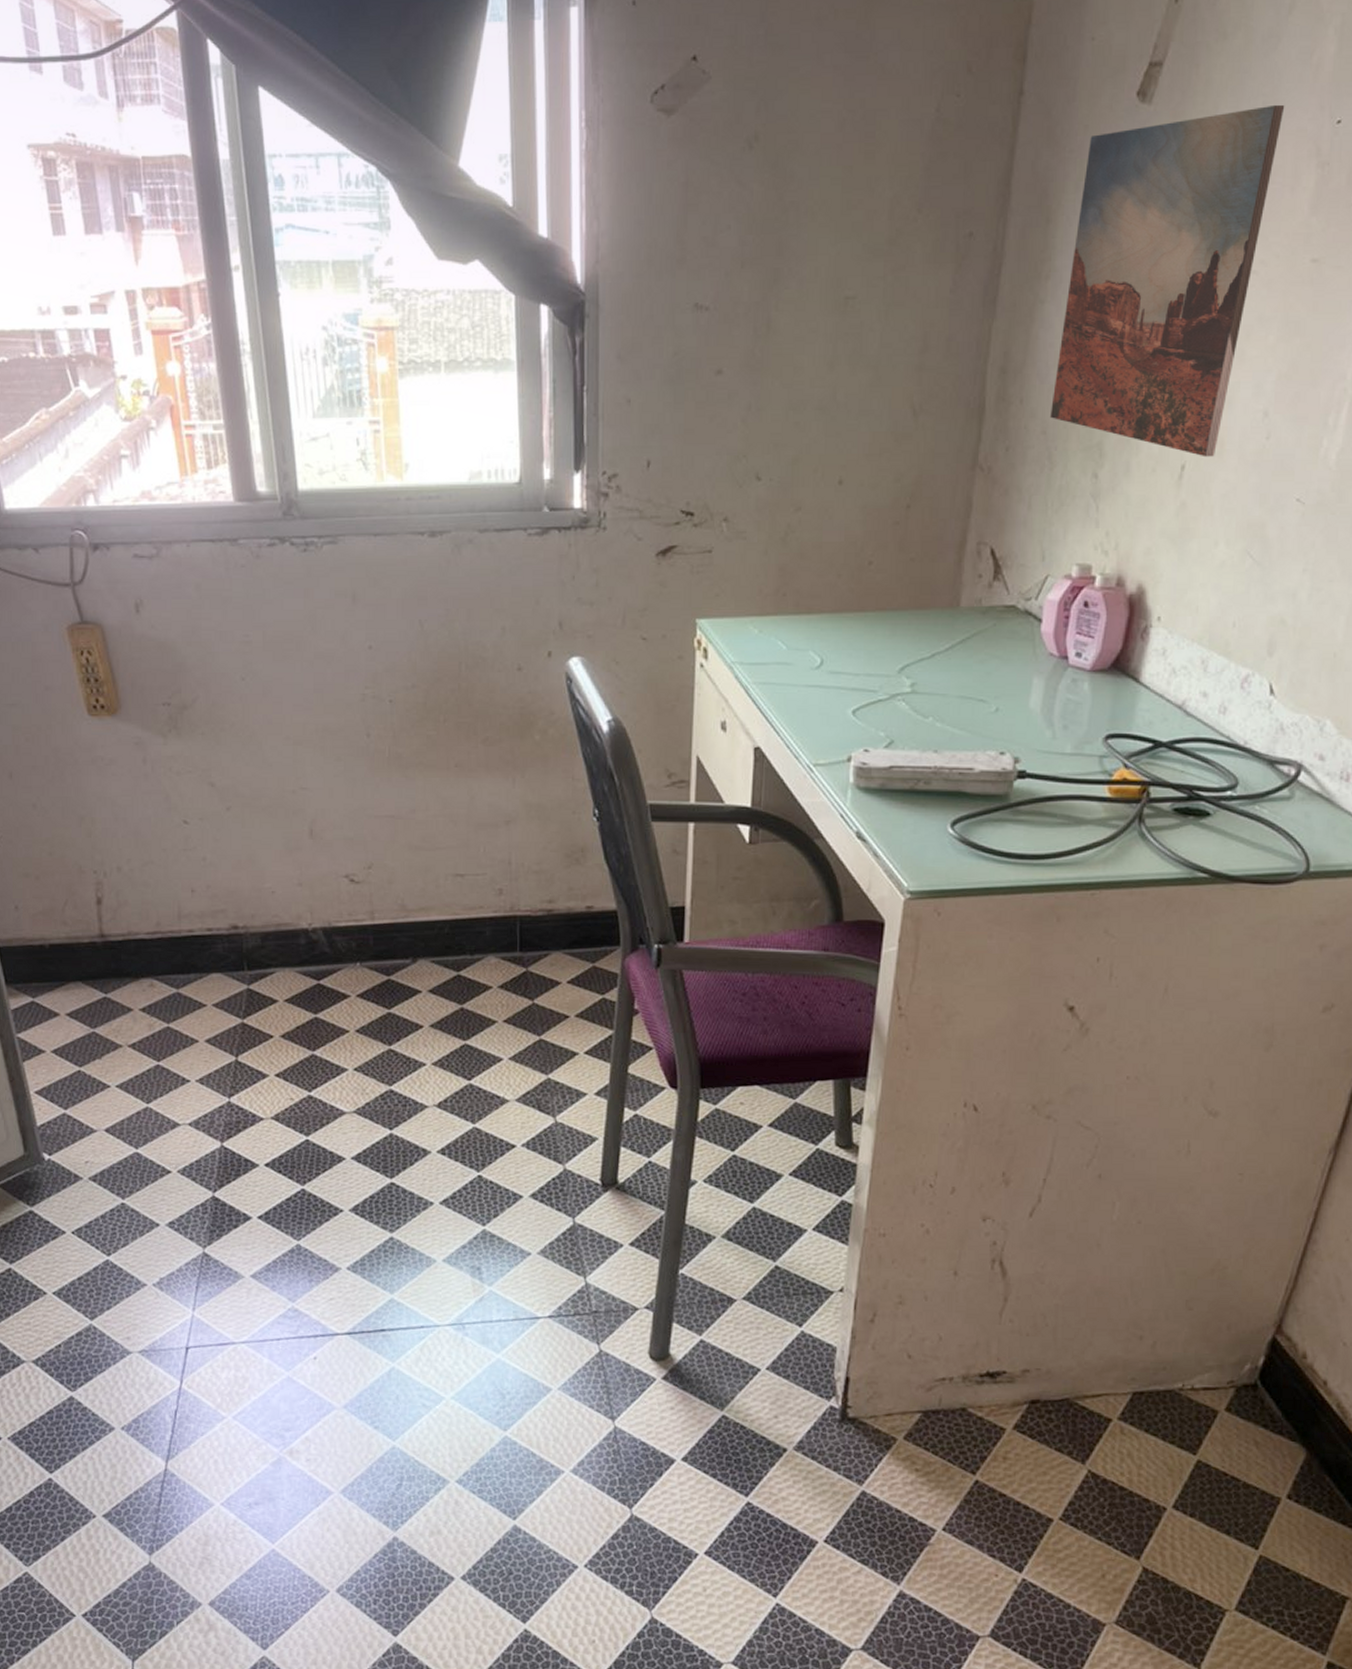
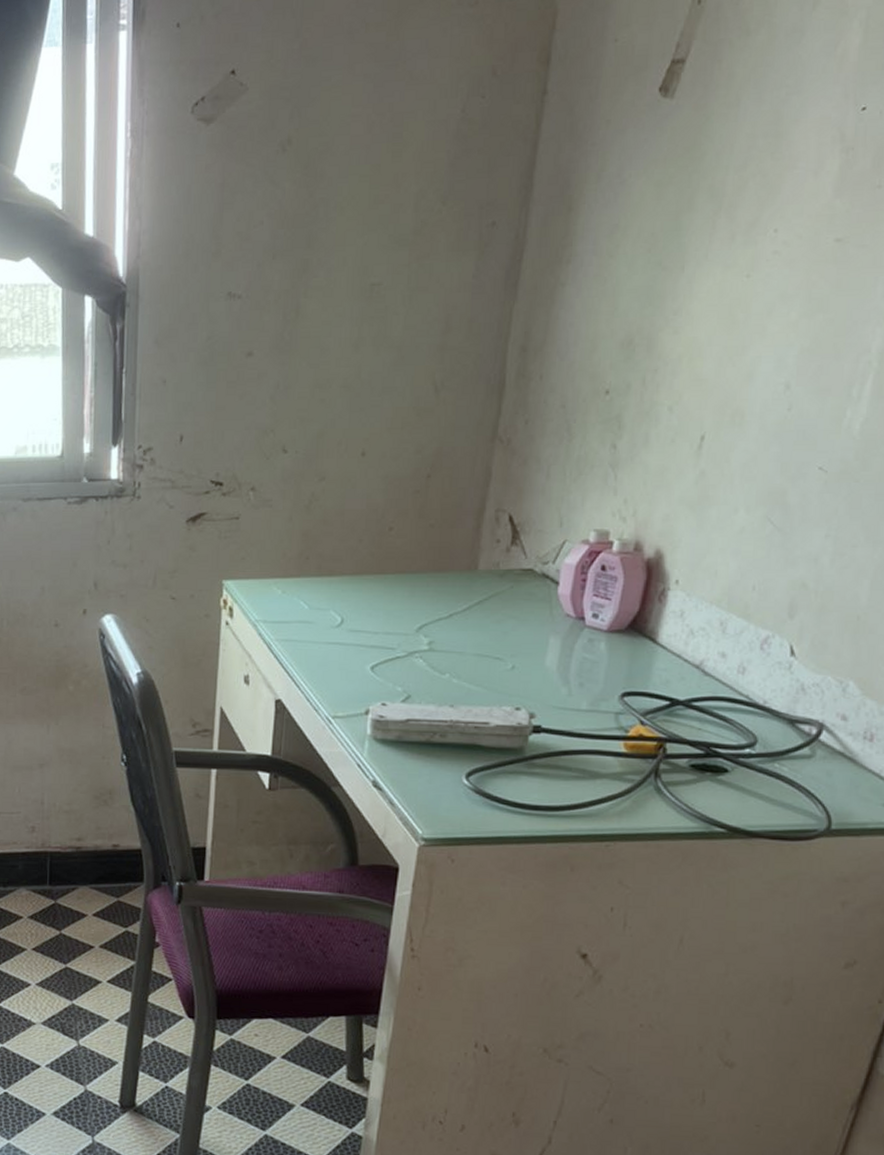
wall art: present [1049,104,1285,457] -> none [569,94,809,428]

